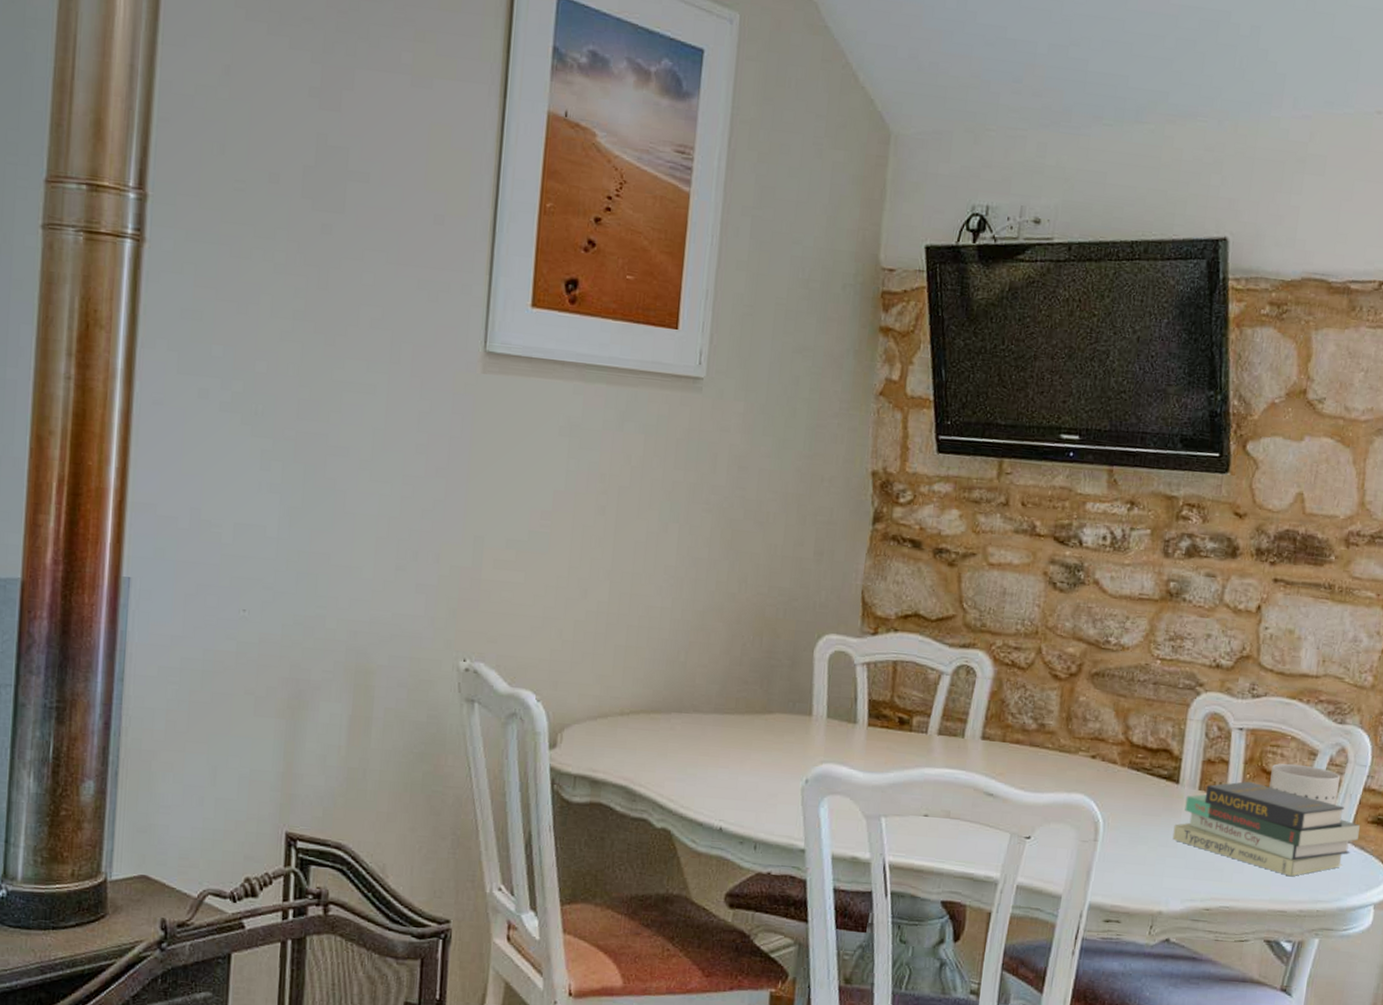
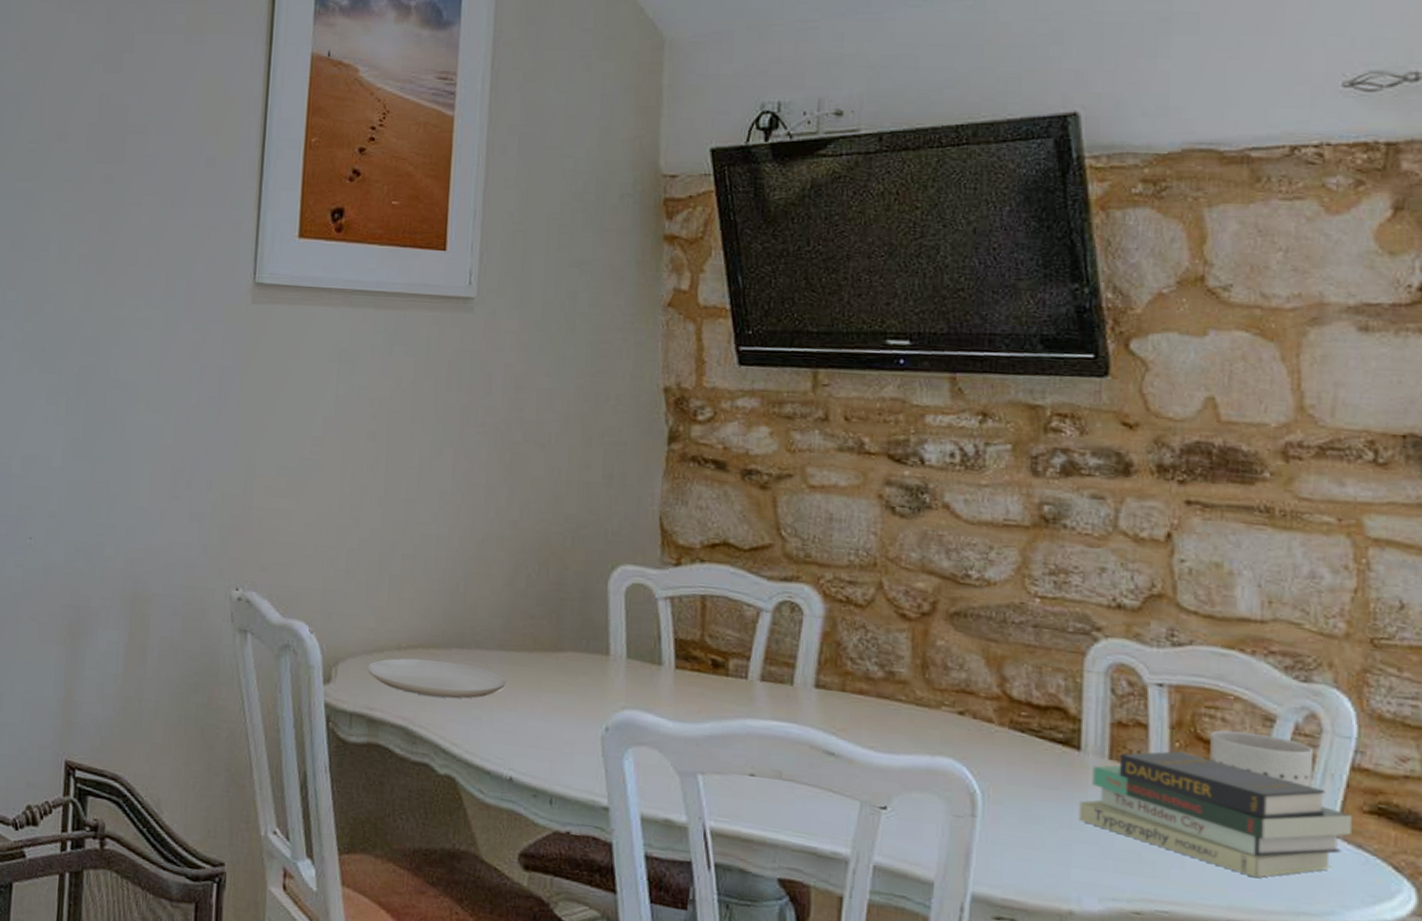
plate: none [591,723,720,759] -> present [366,658,506,699]

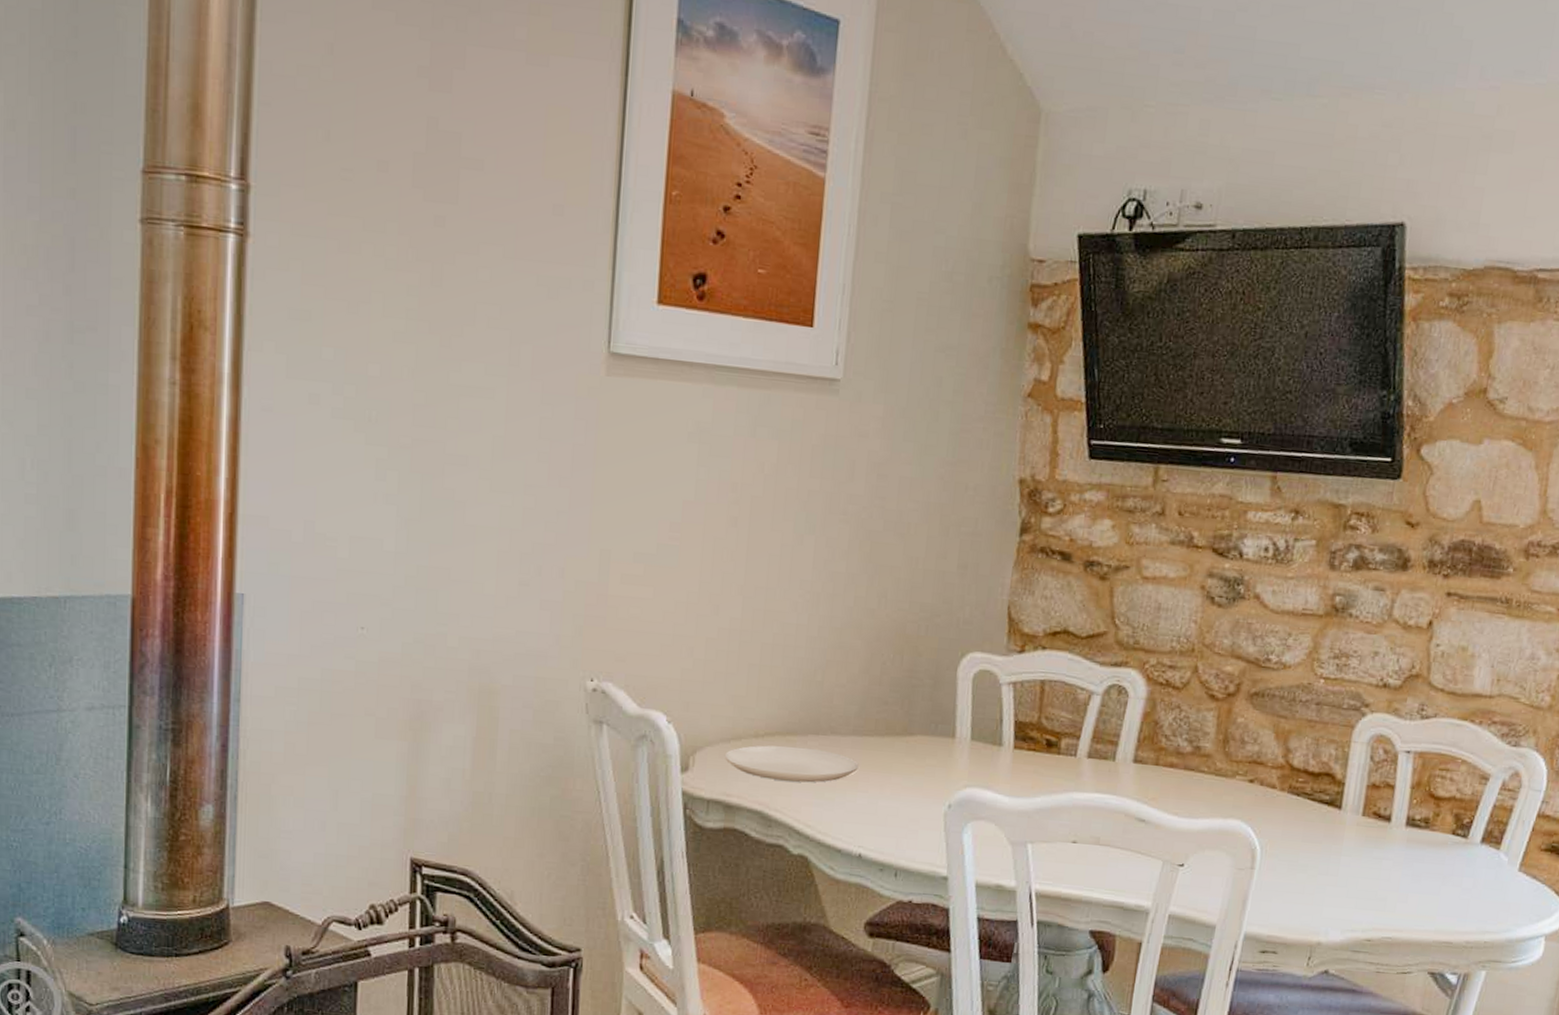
books: present [1078,751,1352,878] -> none [1333,806,1533,907]
mug: present [1210,730,1314,789] -> none [1437,788,1514,833]

